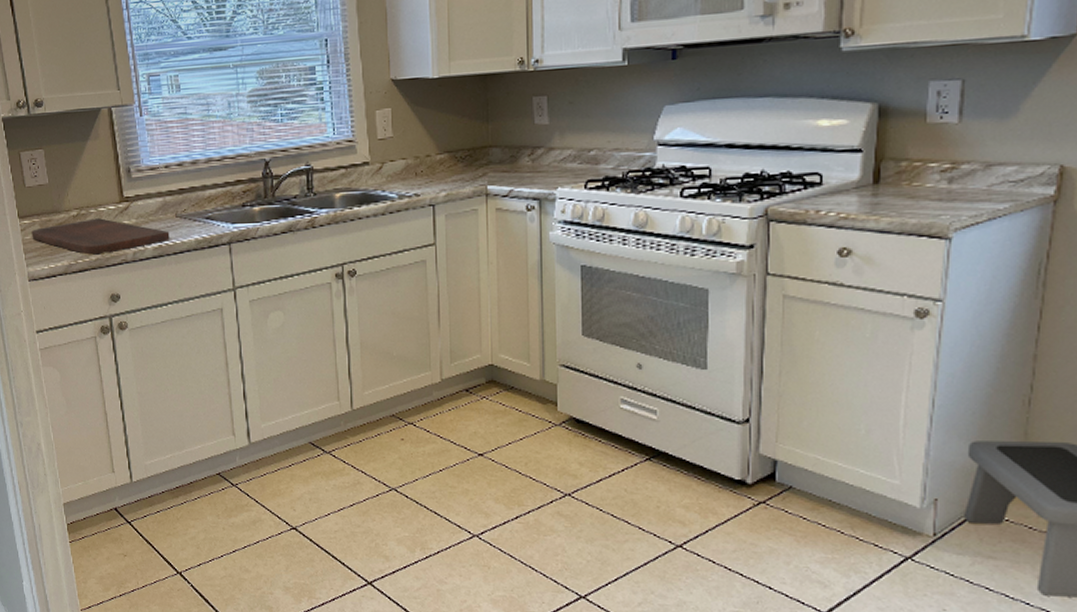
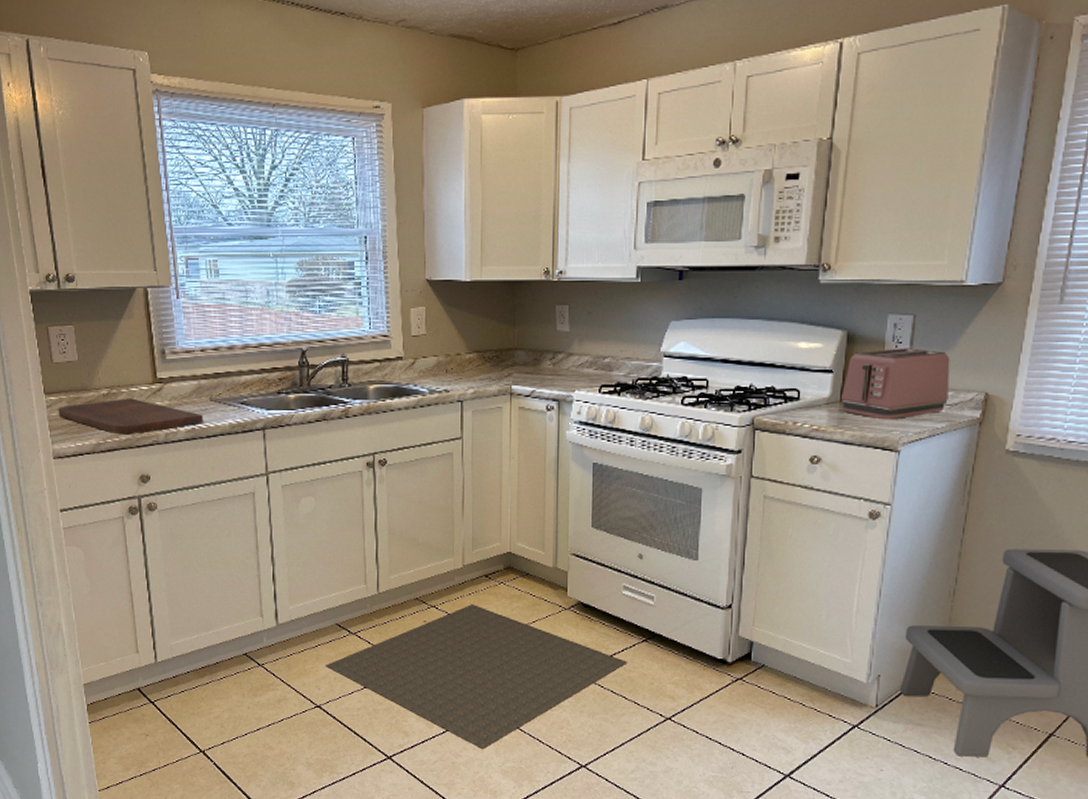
doormat: none [301,421,628,576] -> present [326,604,627,749]
toaster: none [874,117,1012,203] -> present [841,348,950,420]

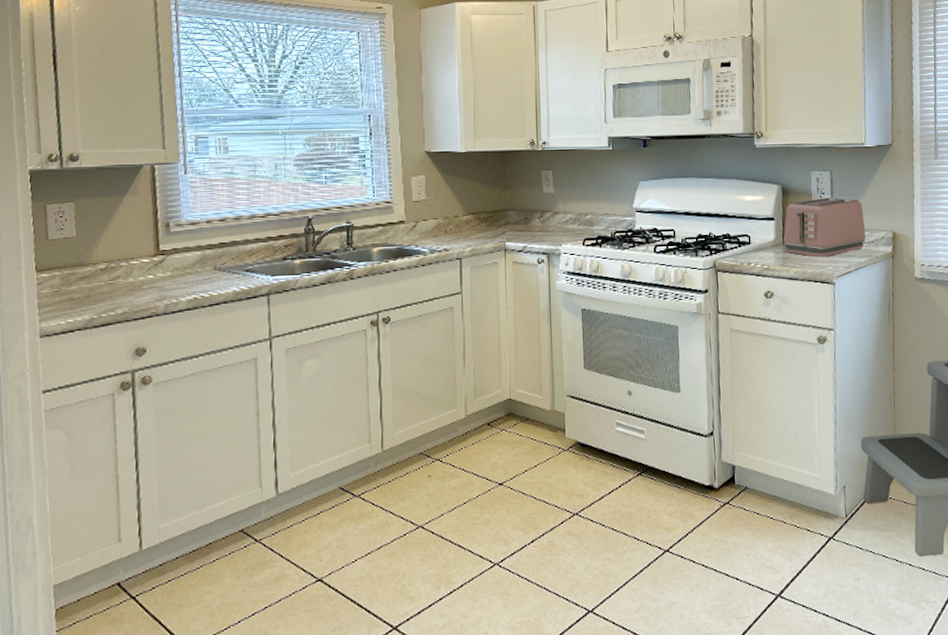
cutting board: present [58,398,203,435] -> none [49,271,206,309]
doormat: present [326,604,627,749] -> none [328,454,624,606]

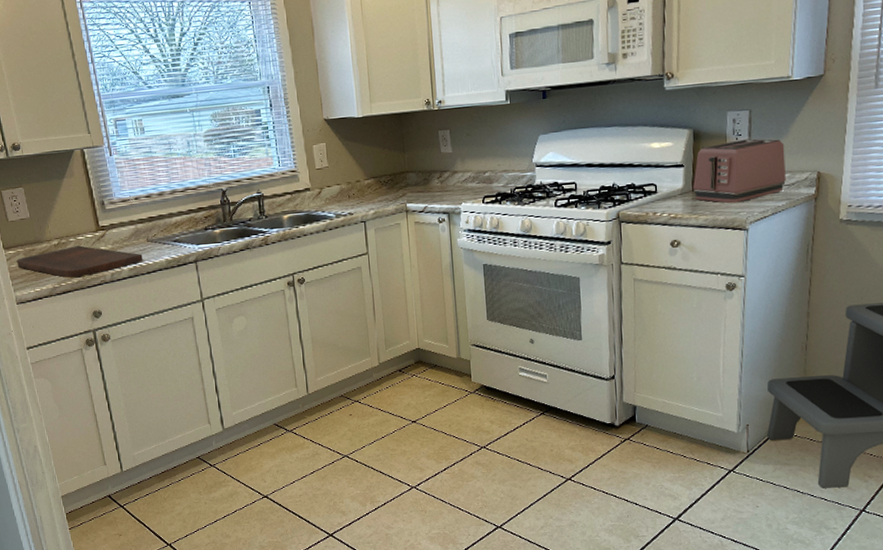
cutting board: none [49,271,206,309] -> present [16,245,143,278]

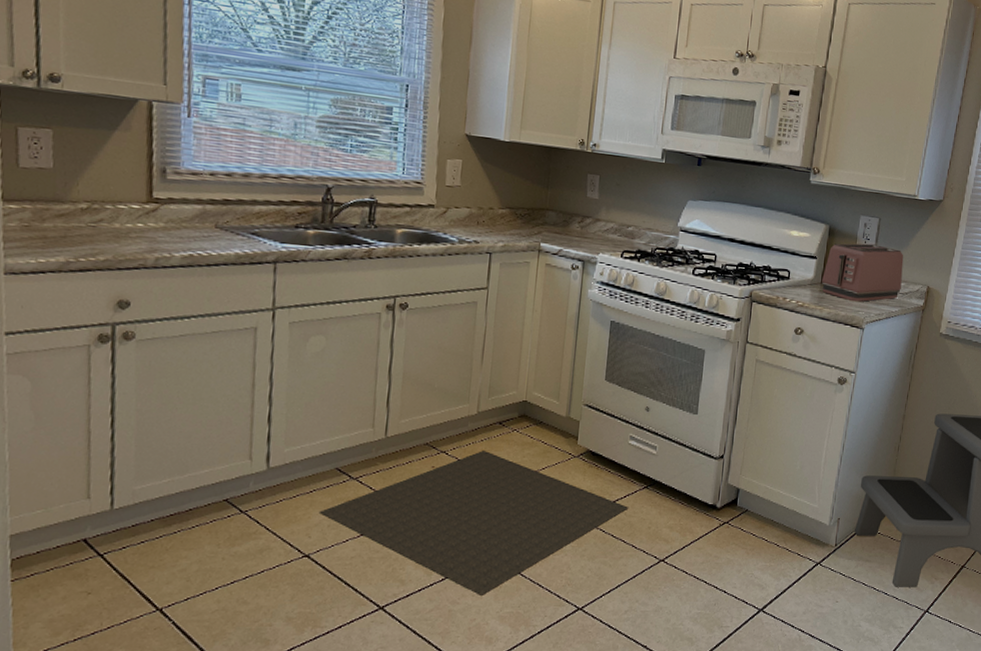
cutting board: present [16,245,143,278] -> none [18,214,205,255]
doormat: none [269,396,528,520] -> present [320,451,628,595]

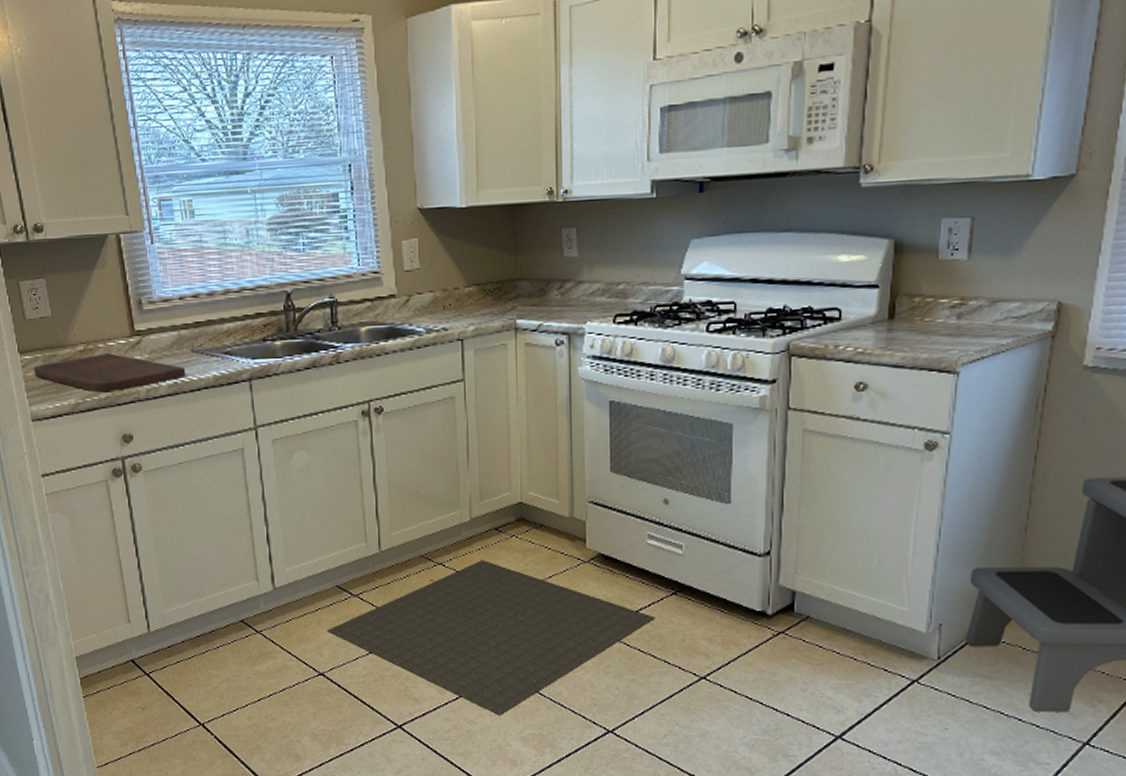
cutting board: none [18,214,205,255] -> present [34,353,186,393]
toaster: present [822,243,904,302] -> none [890,255,1016,338]

